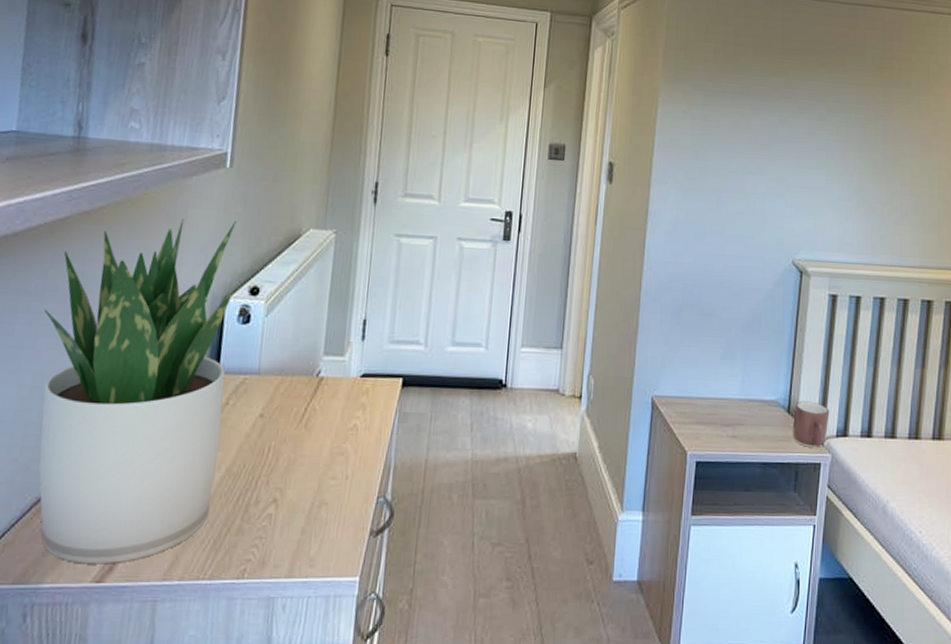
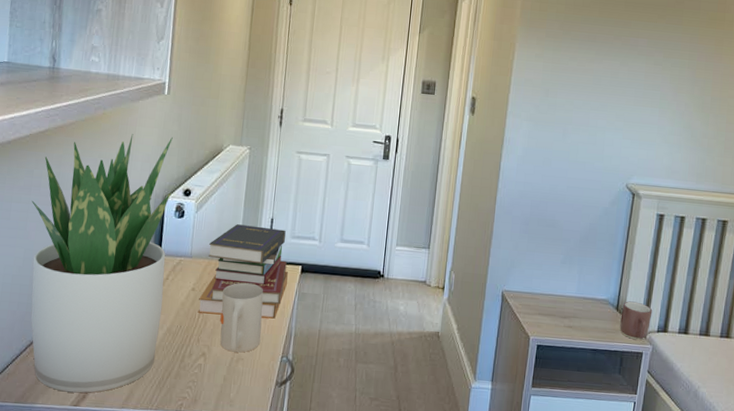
books: none [267,329,385,448] -> present [197,224,288,319]
mug: none [296,403,354,495] -> present [220,282,264,353]

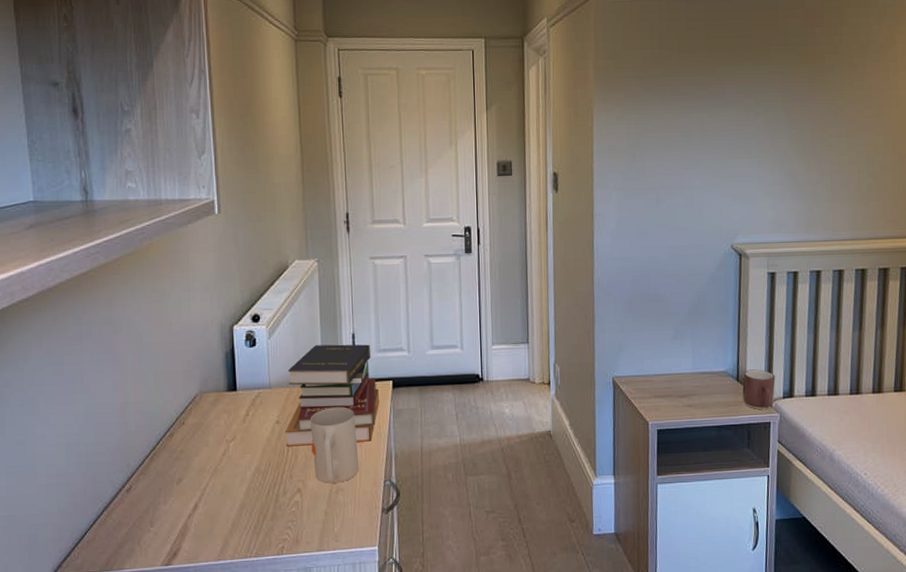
planter: present [31,134,173,394] -> none [84,259,247,552]

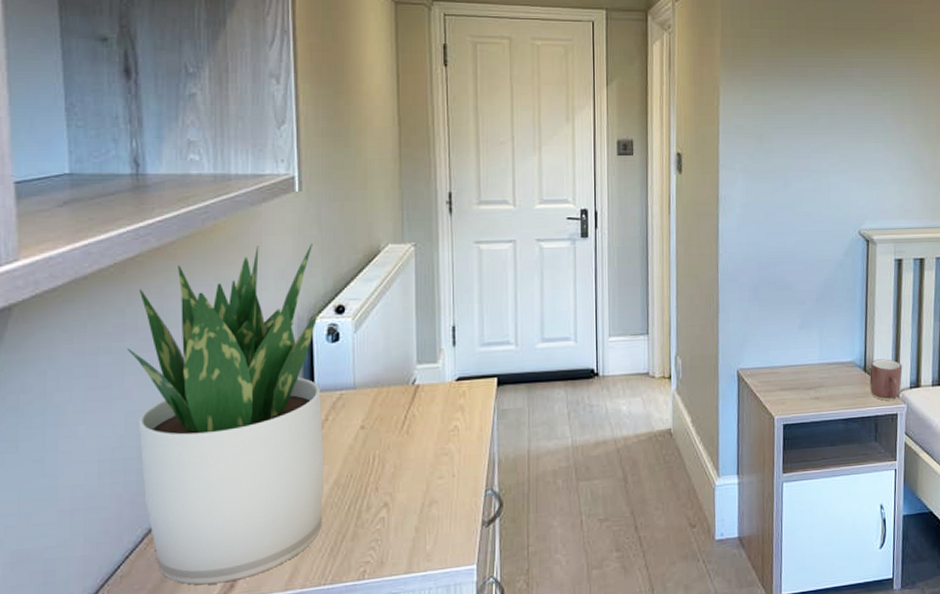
planter: none [84,259,247,552] -> present [127,243,324,586]
books: present [285,344,379,447] -> none [371,337,481,455]
mug: present [310,407,359,484] -> none [401,408,457,496]

